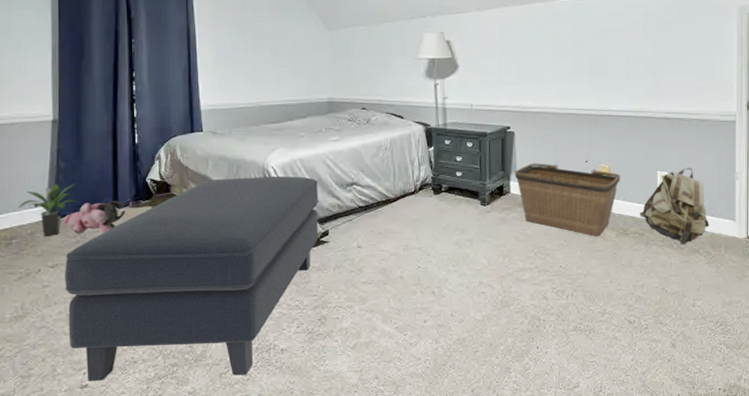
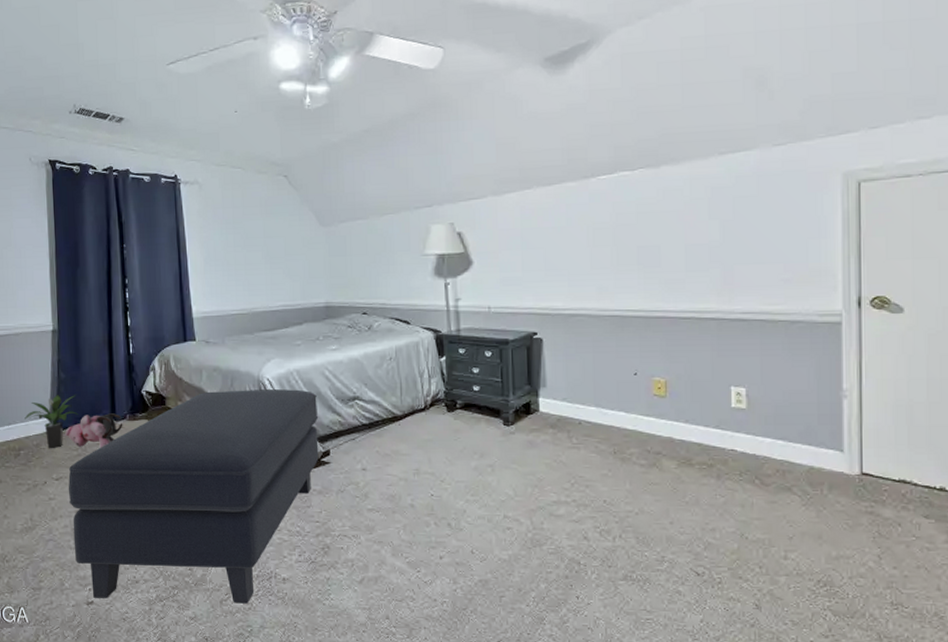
bicycle basket: present [514,163,620,236] -> none [543,376,680,466]
backpack: present [639,167,709,245] -> none [707,382,805,481]

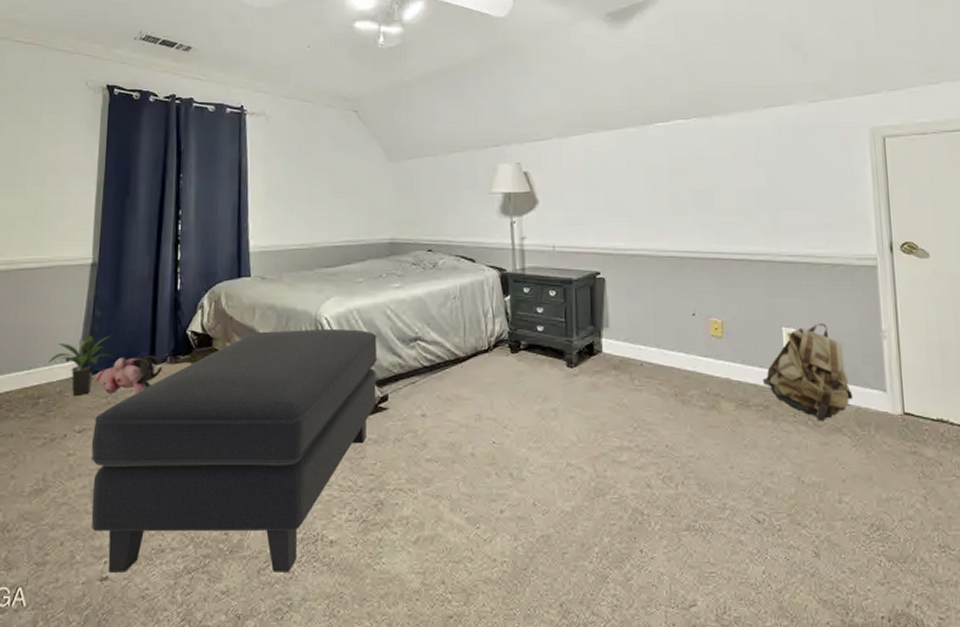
backpack: none [707,382,805,481] -> present [762,323,853,422]

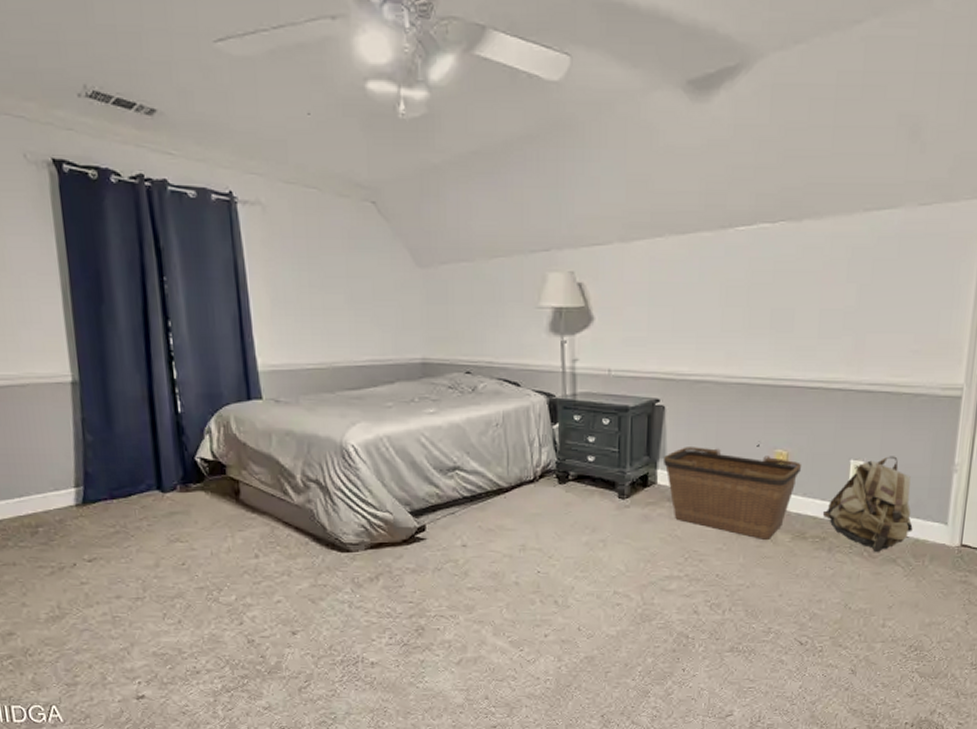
potted plant: present [49,334,112,397] -> none [41,460,113,526]
ottoman: present [91,329,378,572] -> none [104,457,413,692]
stuffed bear: present [95,356,162,395] -> none [97,484,173,524]
bicycle basket: none [606,316,736,408] -> present [662,447,801,539]

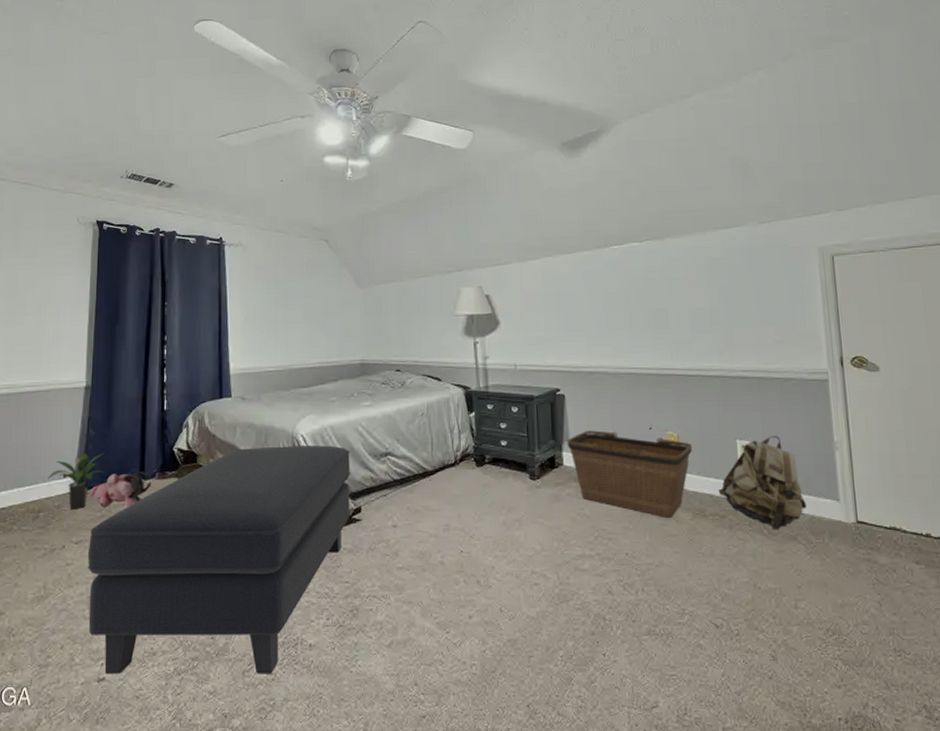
potted plant: none [41,460,113,526] -> present [48,452,105,510]
stuffed bear: none [97,484,173,524] -> present [90,472,152,509]
ottoman: none [104,457,413,692] -> present [87,445,351,674]

